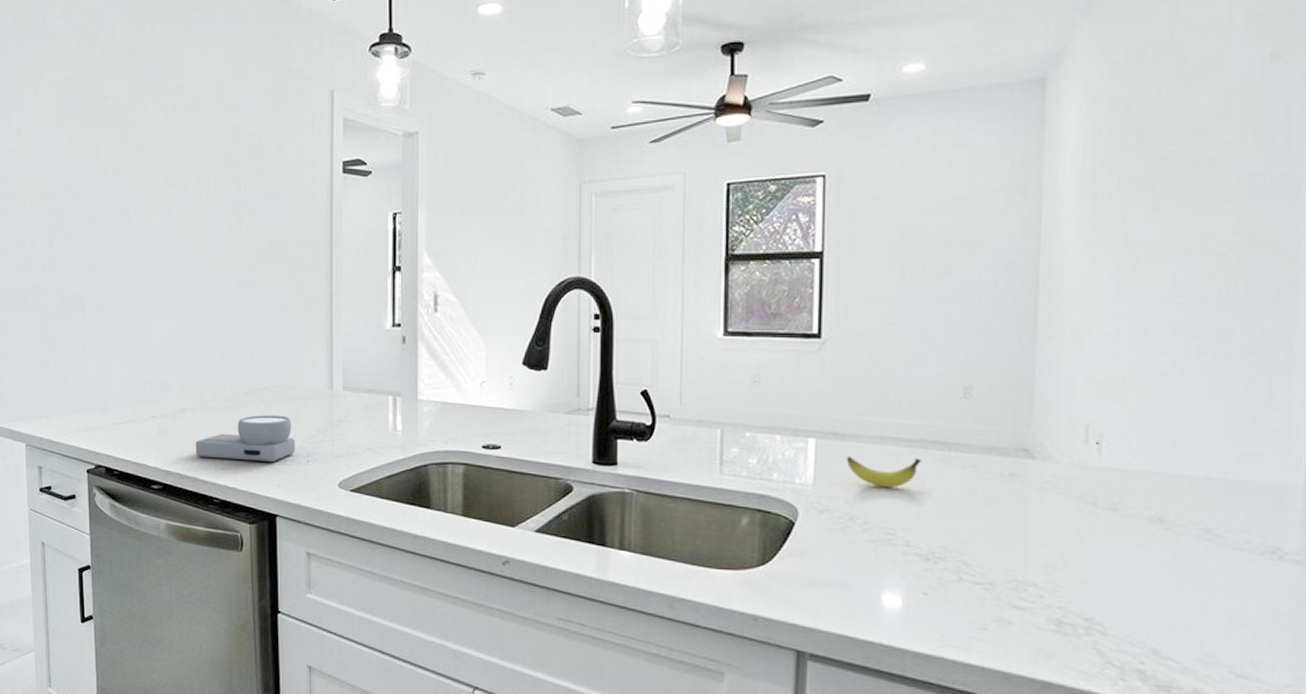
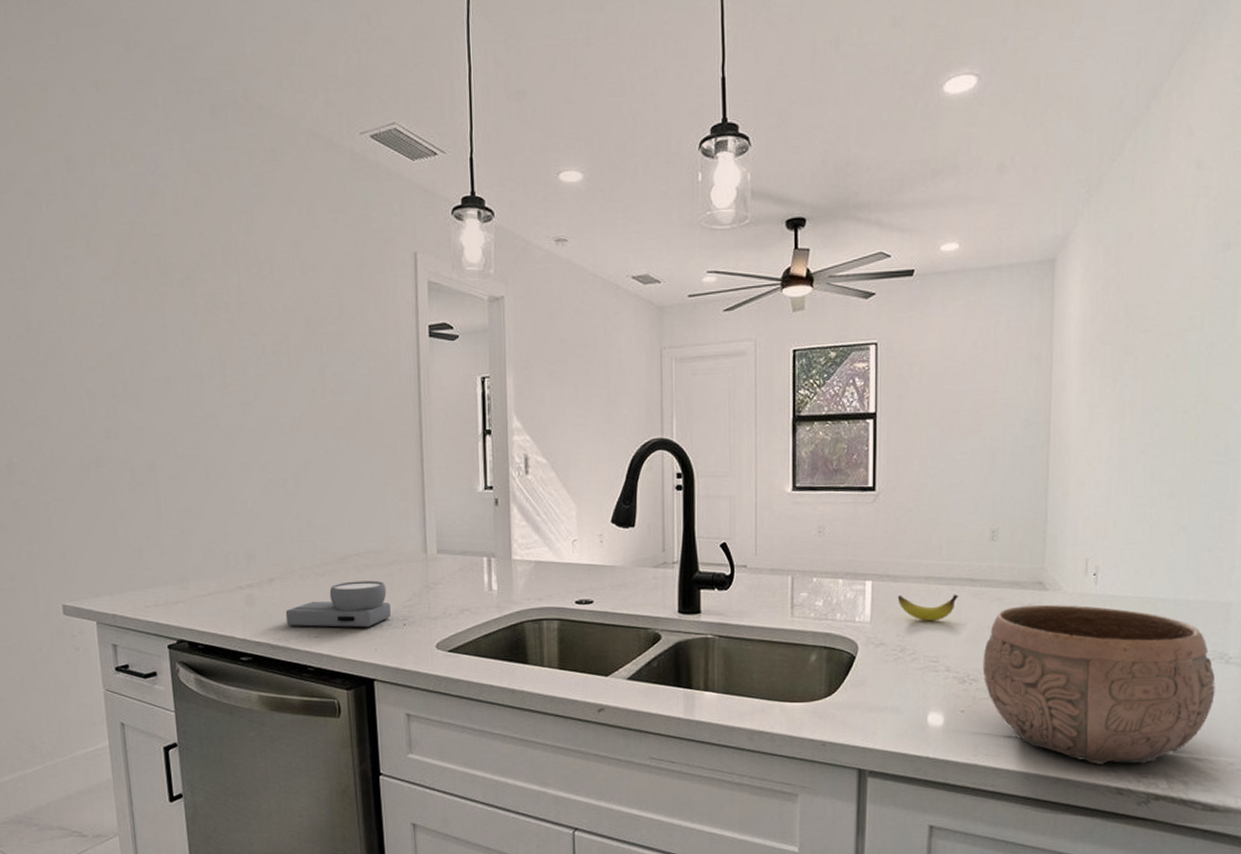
bowl: none [951,475,1265,675] -> present [982,604,1216,764]

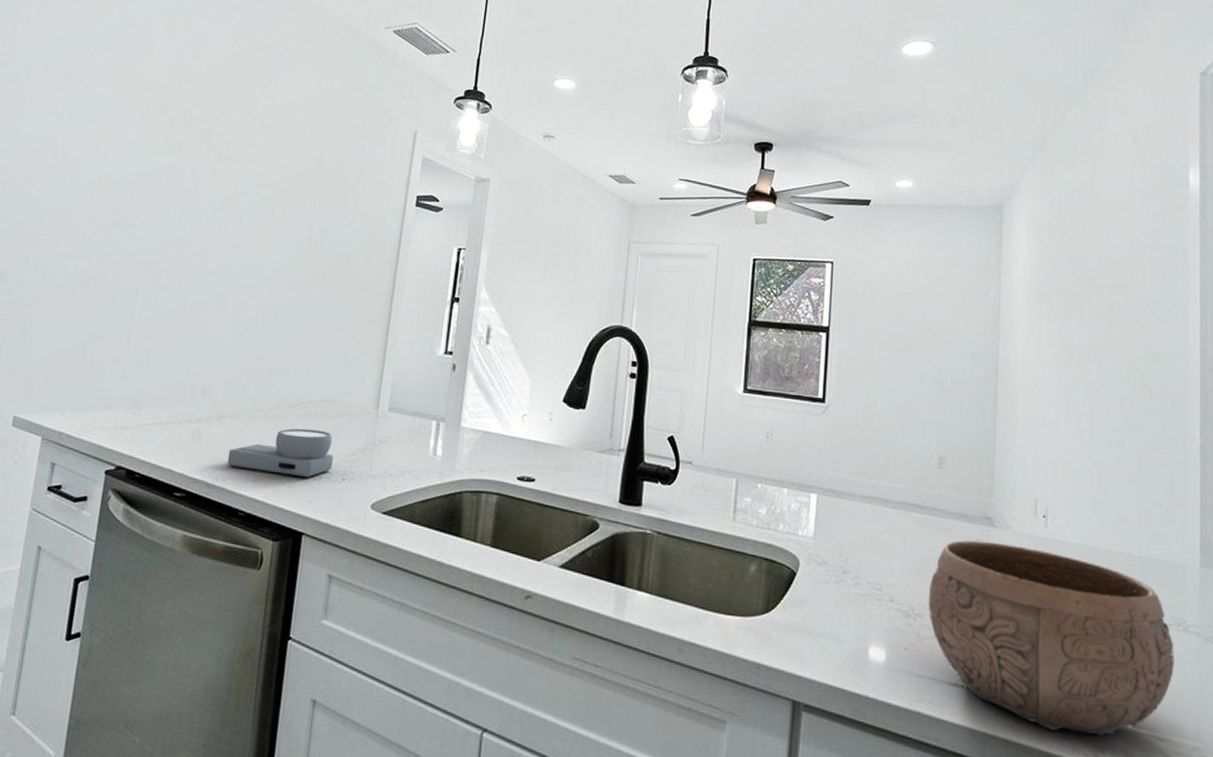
banana: present [897,594,958,621] -> none [842,512,904,545]

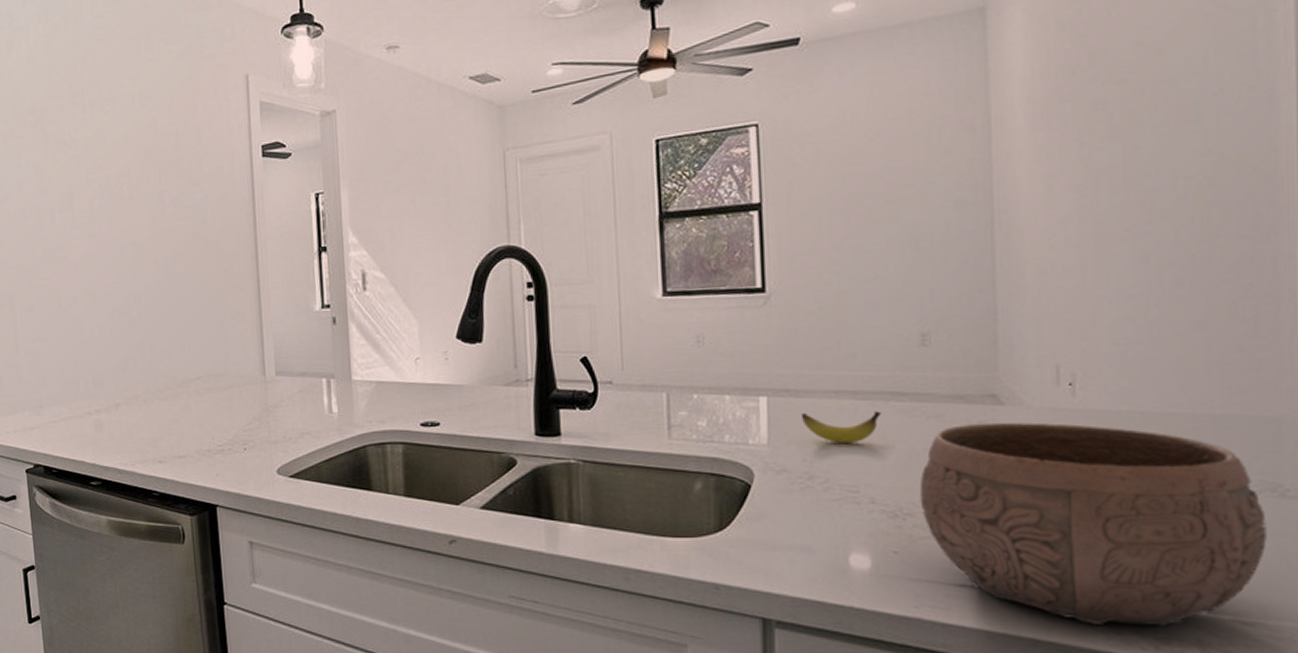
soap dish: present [227,428,333,477] -> none [131,404,231,452]
banana: none [842,512,904,545] -> present [800,411,881,443]

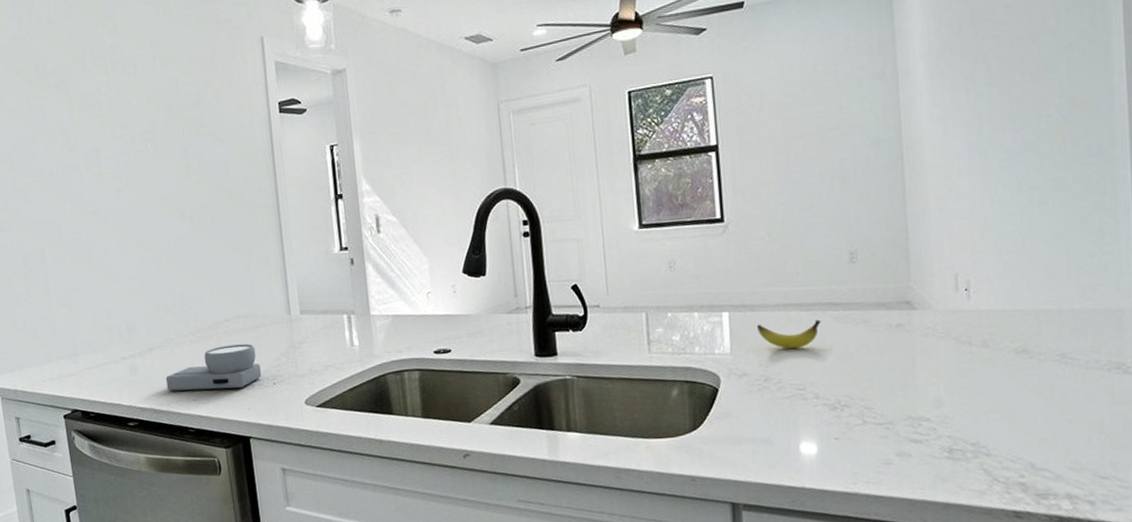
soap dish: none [131,404,231,452] -> present [165,343,261,392]
bowl: present [919,422,1267,627] -> none [853,323,1115,487]

